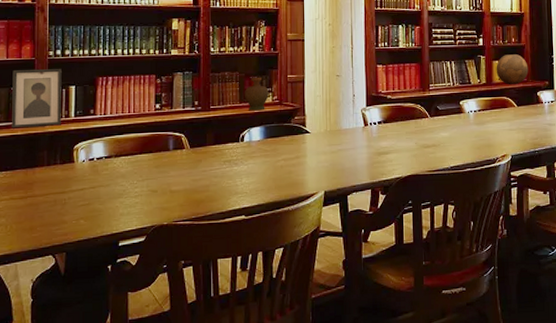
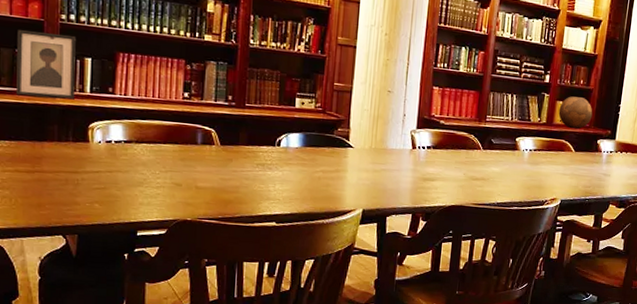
decorative vase: present [244,77,269,111] -> none [284,79,312,117]

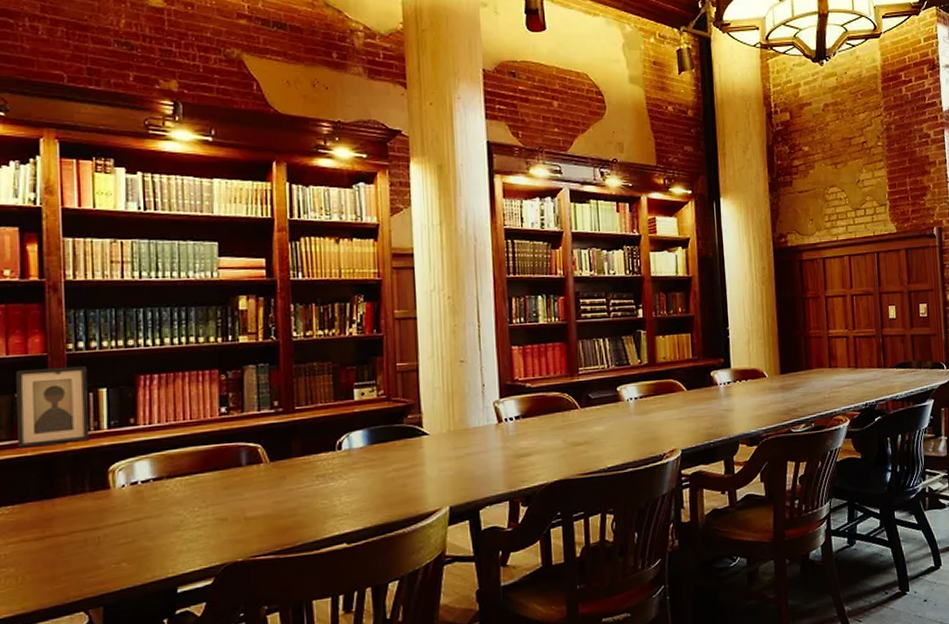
globe: present [558,96,593,130] -> none [660,327,699,365]

